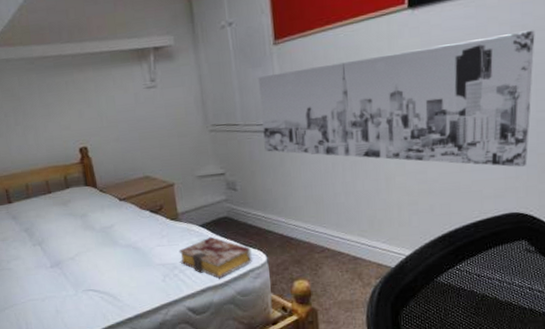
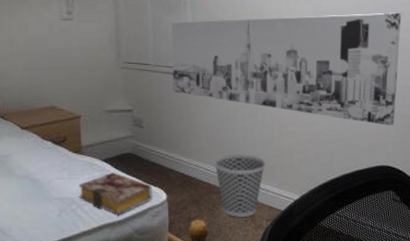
wastebasket: none [314,210,372,276] -> present [214,154,266,217]

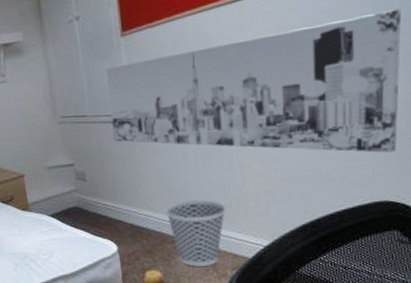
book: present [78,172,152,216] -> none [29,226,103,268]

